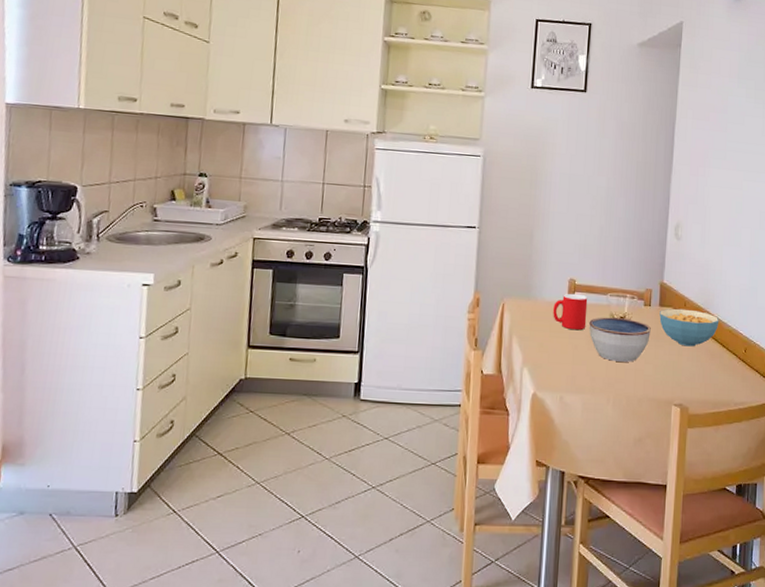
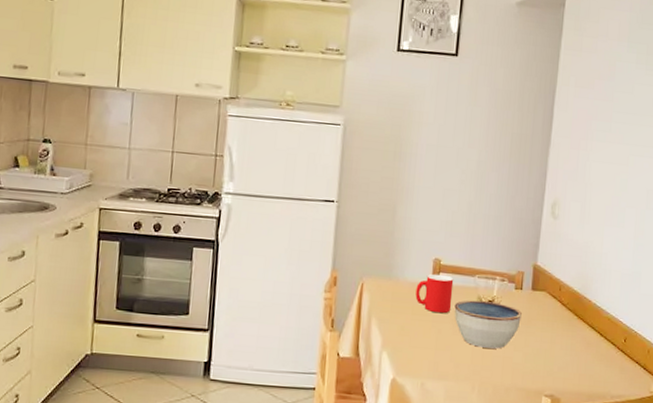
cereal bowl: present [659,308,719,347] -> none [531,293,598,335]

